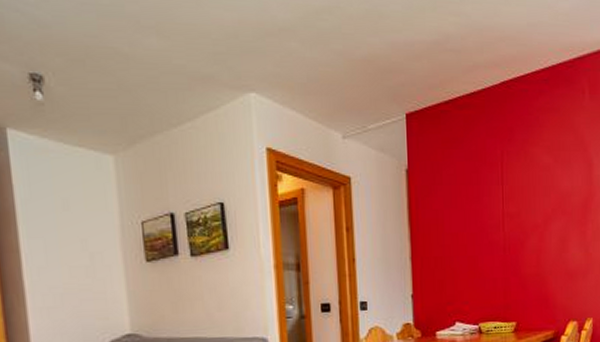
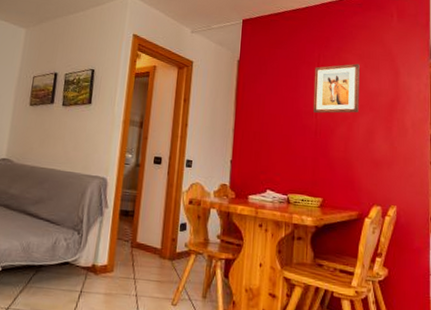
wall art: none [498,158,550,226] -> present [313,63,360,114]

